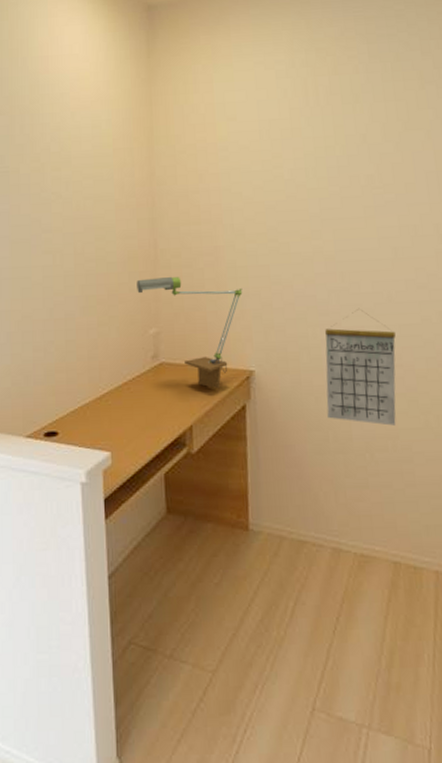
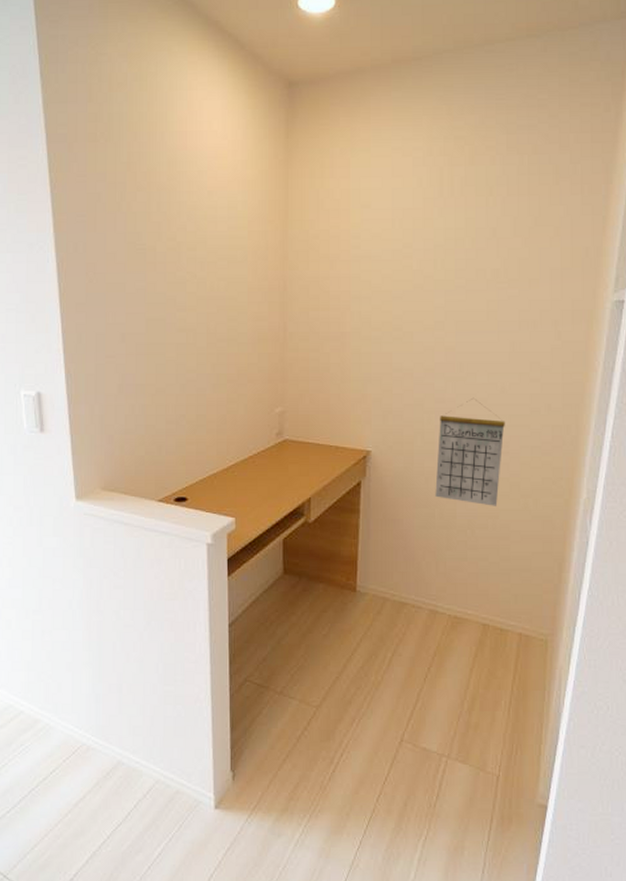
desk lamp: present [137,276,243,389] -> none [265,359,365,466]

